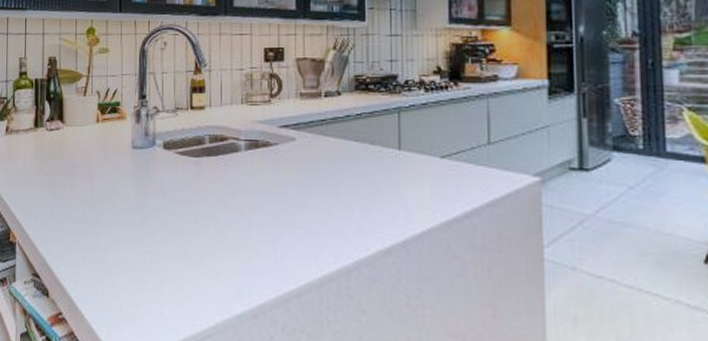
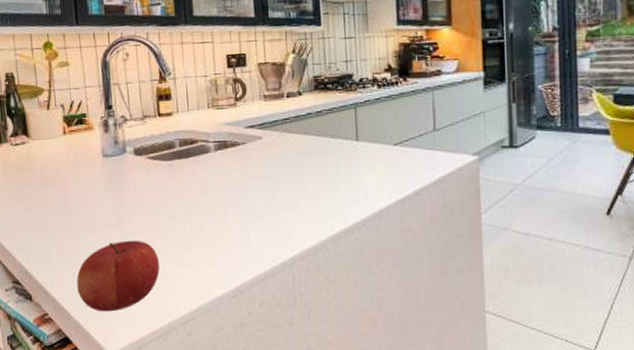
fruit: none [94,240,178,319] -> present [76,240,160,312]

